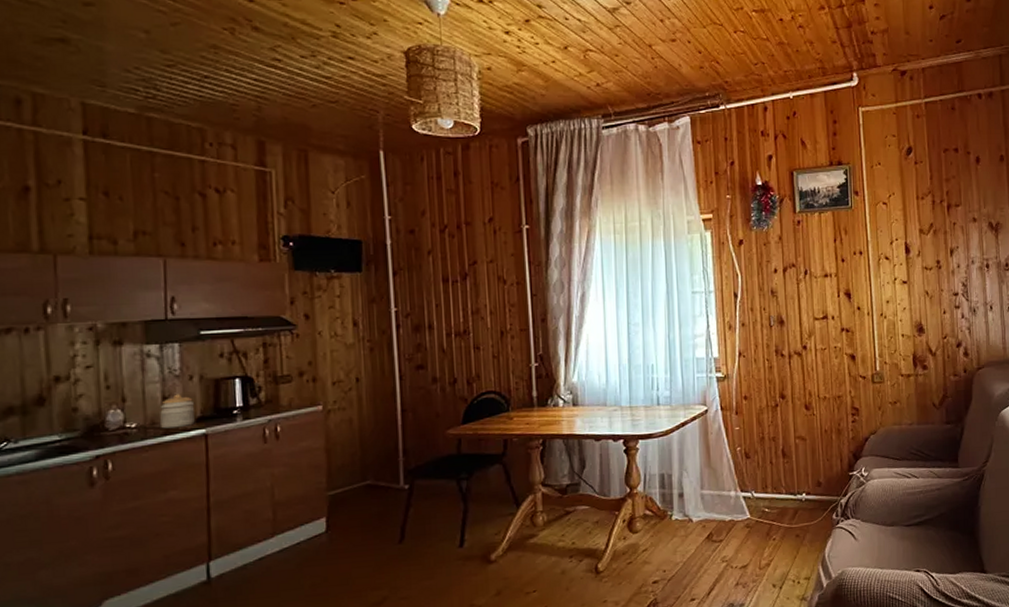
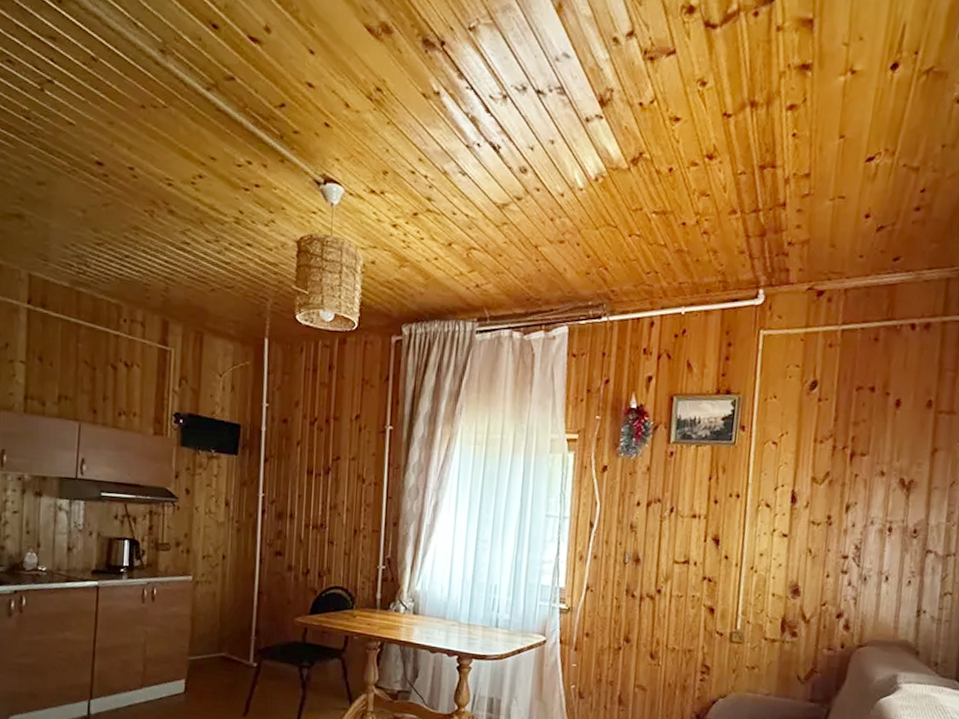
jar: present [159,394,196,429] -> none [63,546,92,577]

